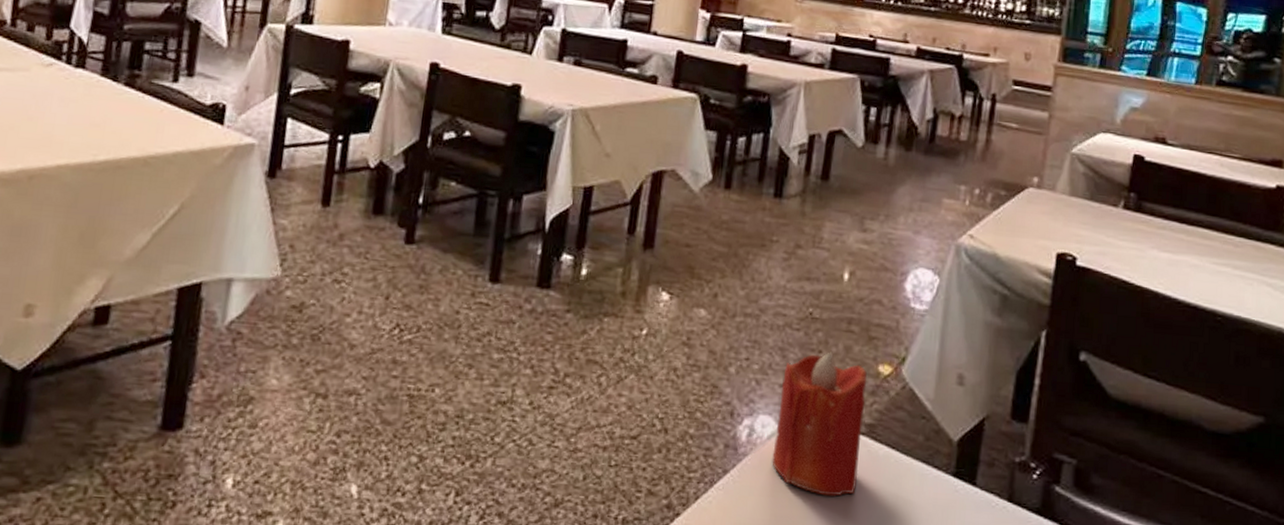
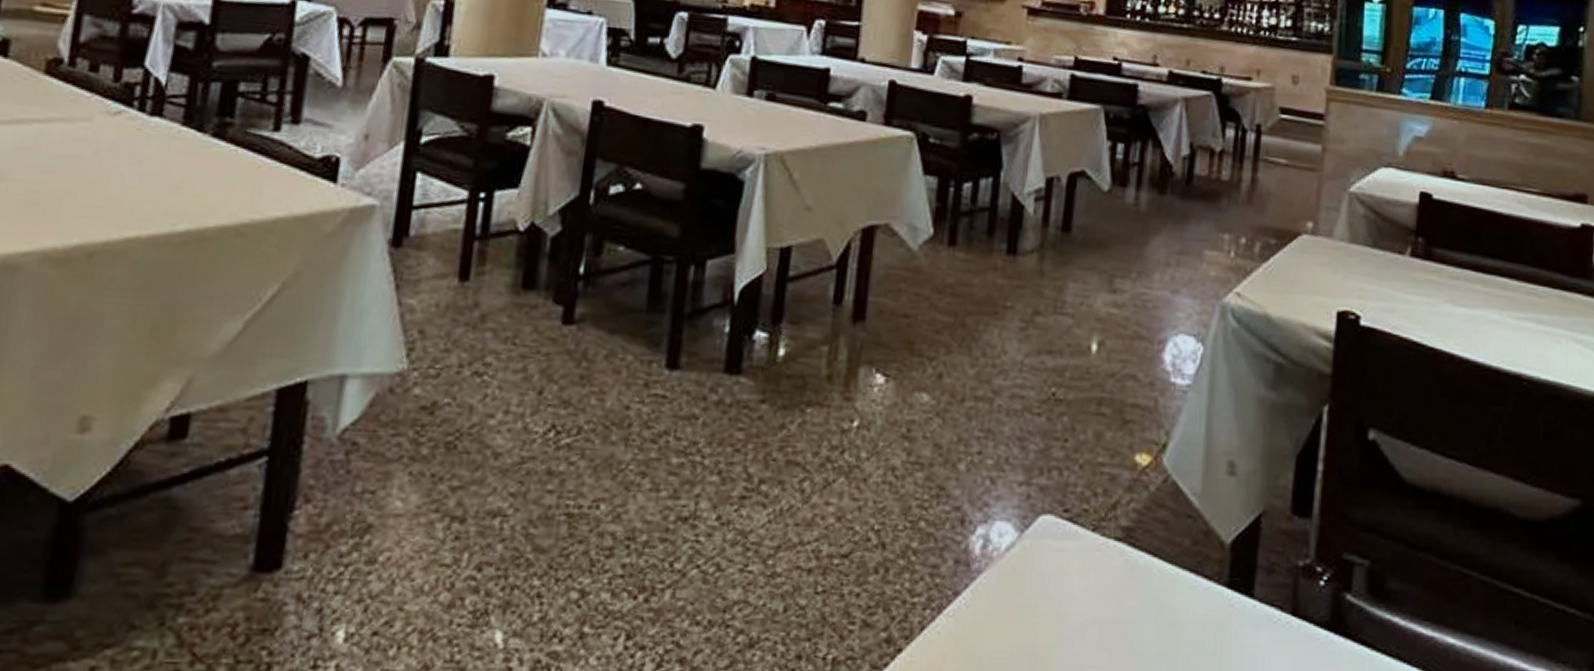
candle: present [772,352,867,497] -> none [1011,440,1122,619]

